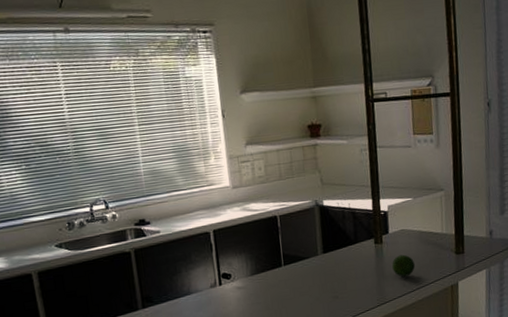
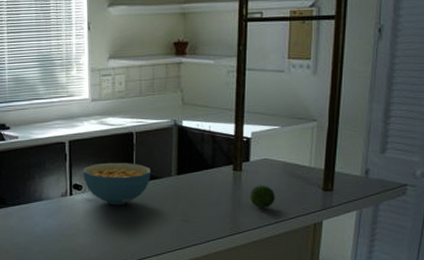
cereal bowl: none [230,246,298,291] -> present [82,162,151,205]

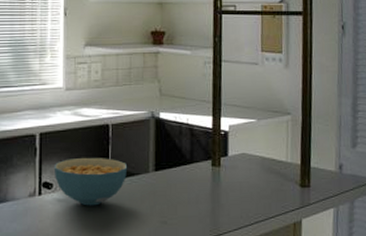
fruit: present [250,185,276,208] -> none [229,181,255,207]

